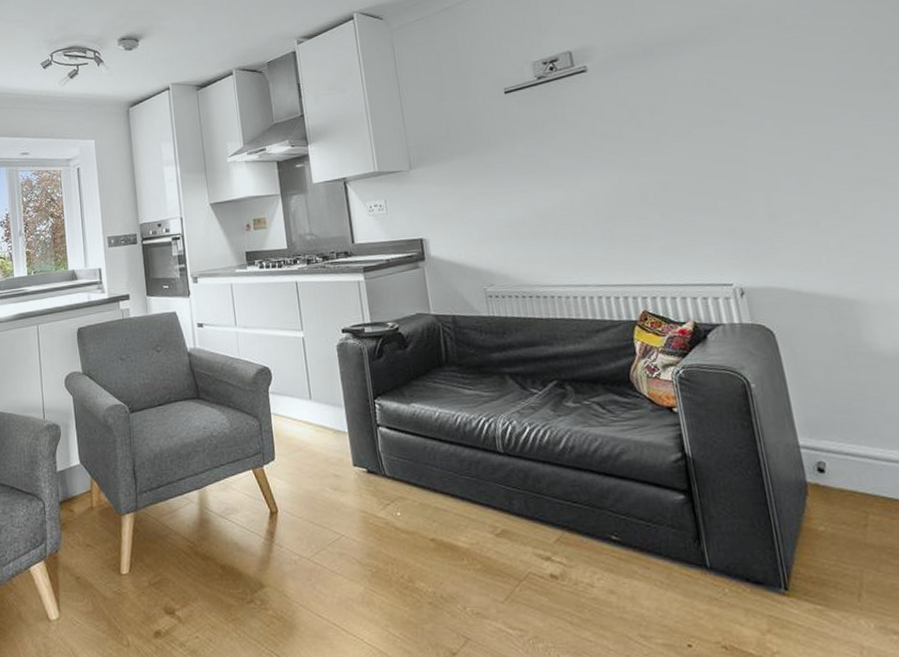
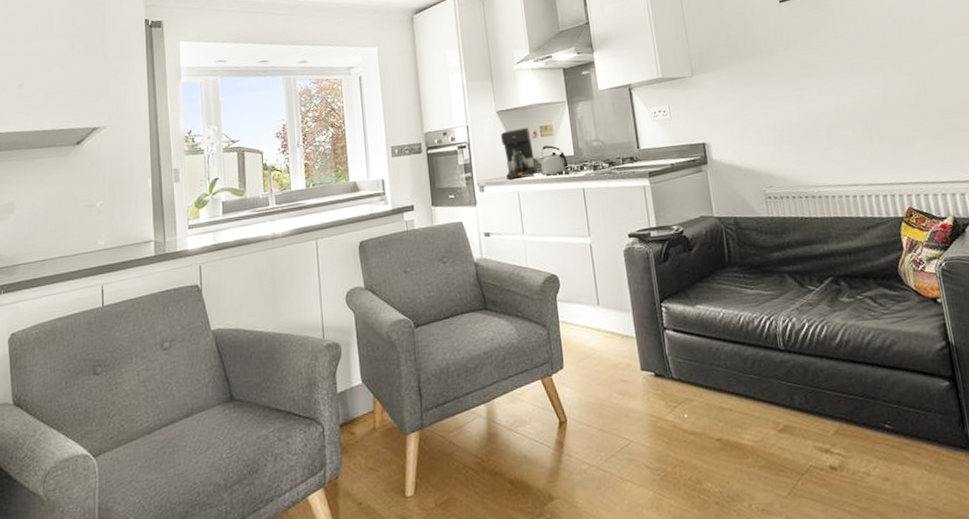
coffee maker: none [213,220,251,271] -> present [500,127,538,180]
kettle: none [247,238,282,269] -> present [534,145,569,176]

